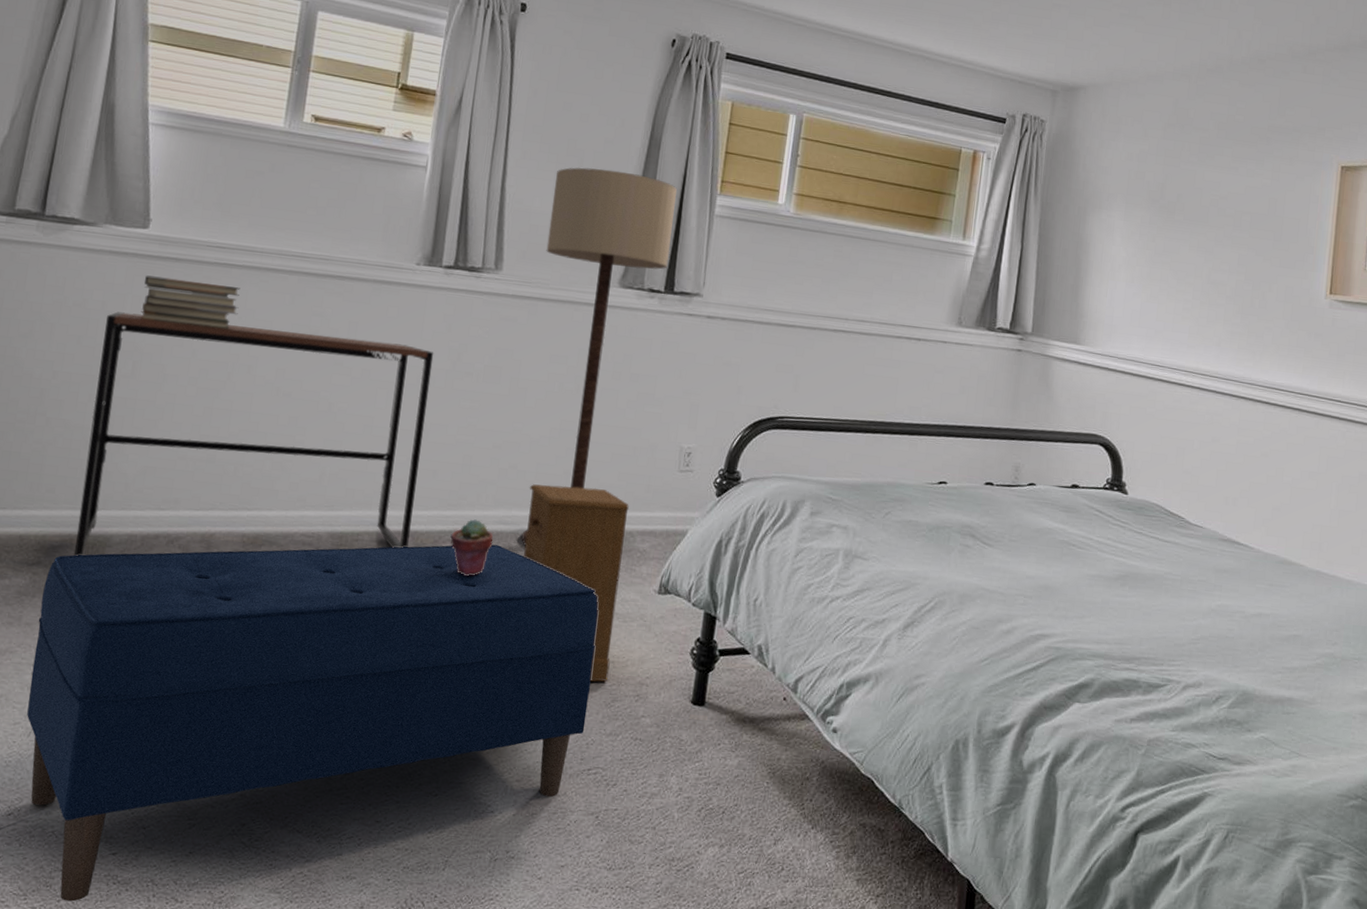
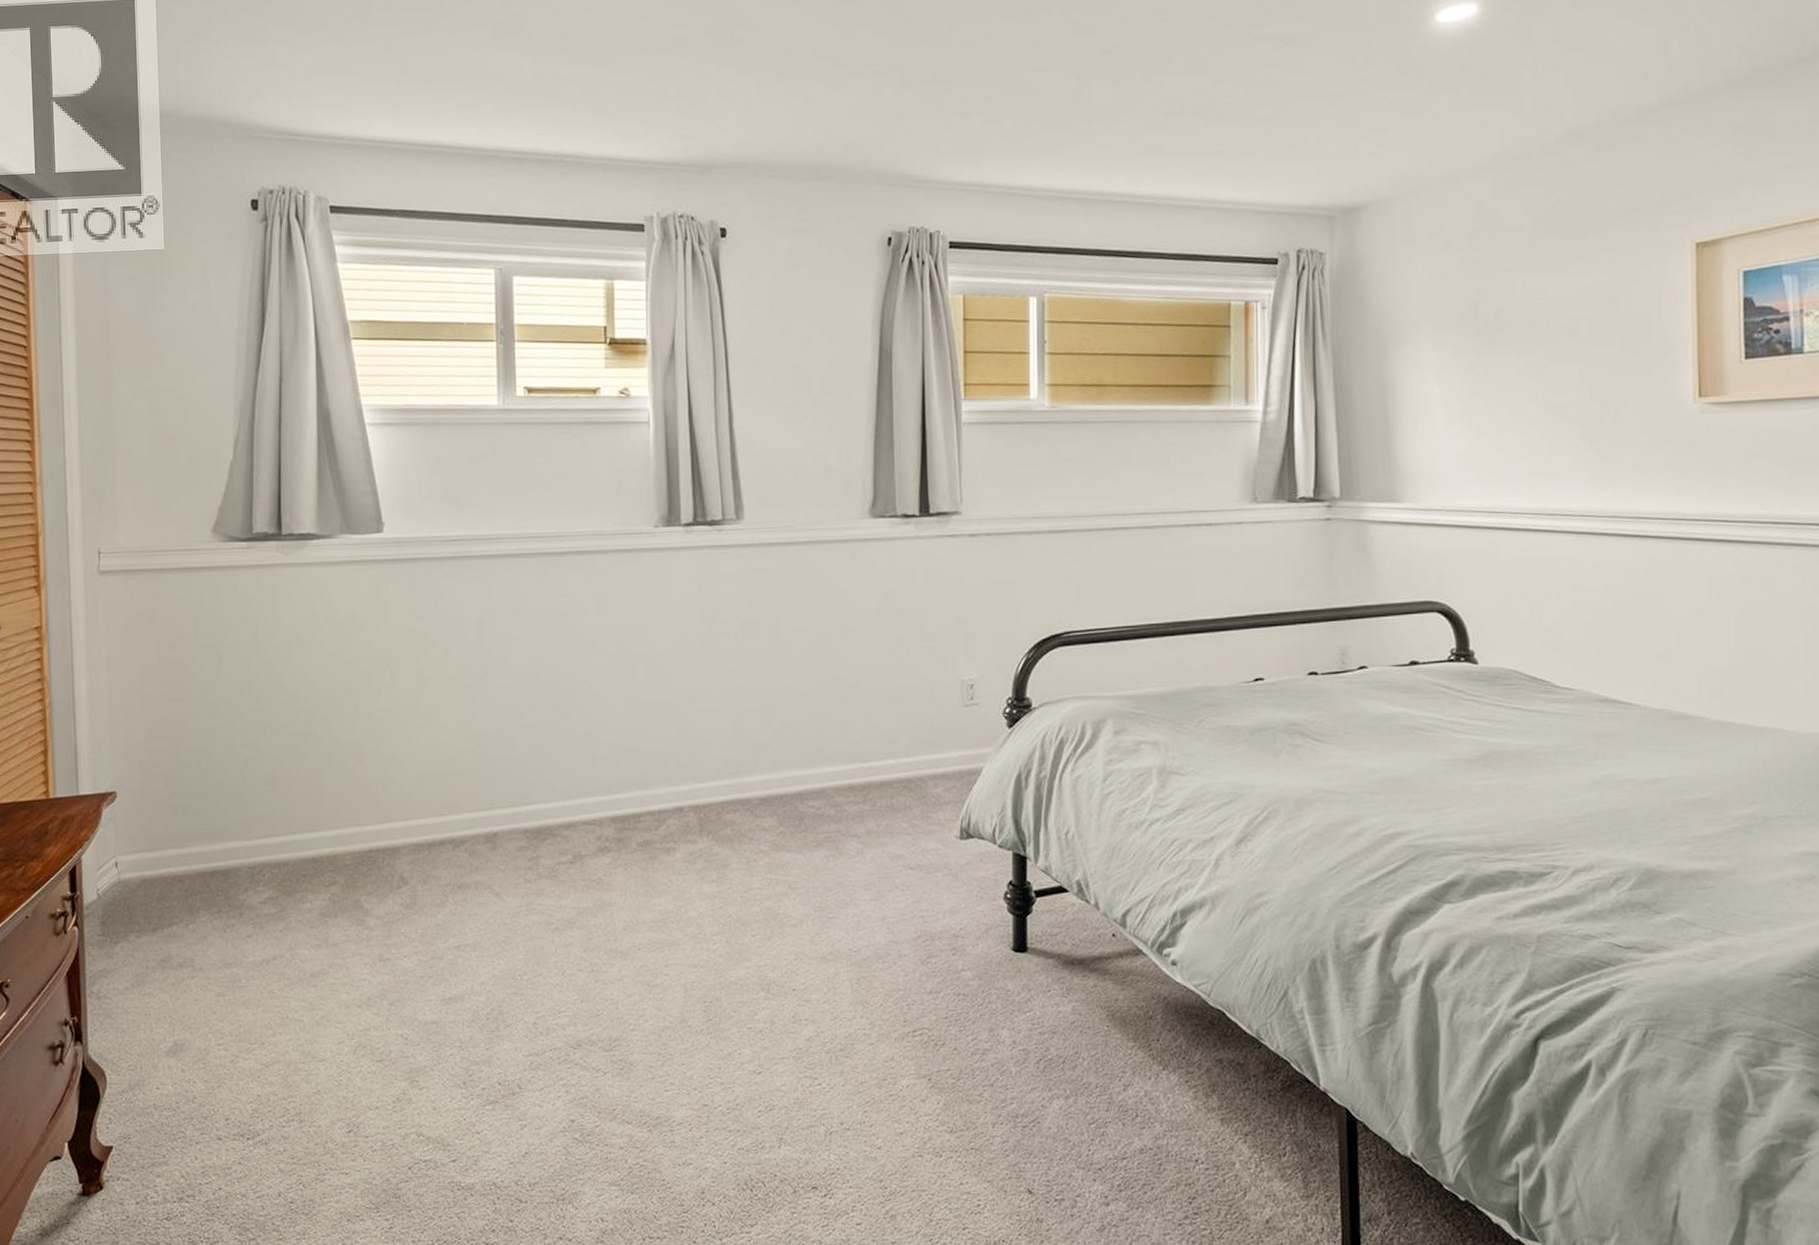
bench: present [27,544,598,902] -> none [343,809,903,1211]
desk: present [74,311,434,556] -> none [358,613,692,872]
book stack: present [140,275,240,329] -> none [388,579,484,626]
potted succulent: present [450,519,494,576] -> none [733,785,778,844]
floor lamp: present [520,167,677,546] -> none [785,392,920,806]
nightstand: present [524,484,629,682] -> none [807,735,920,939]

